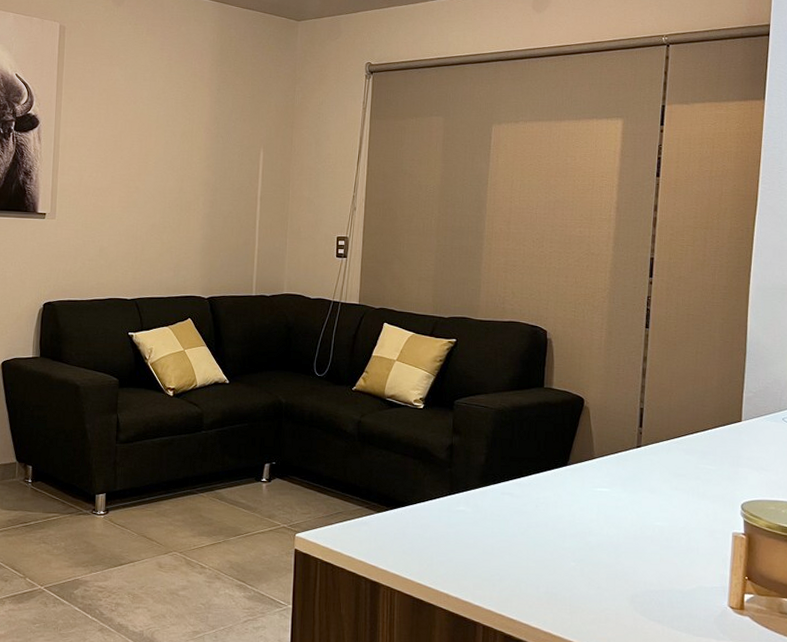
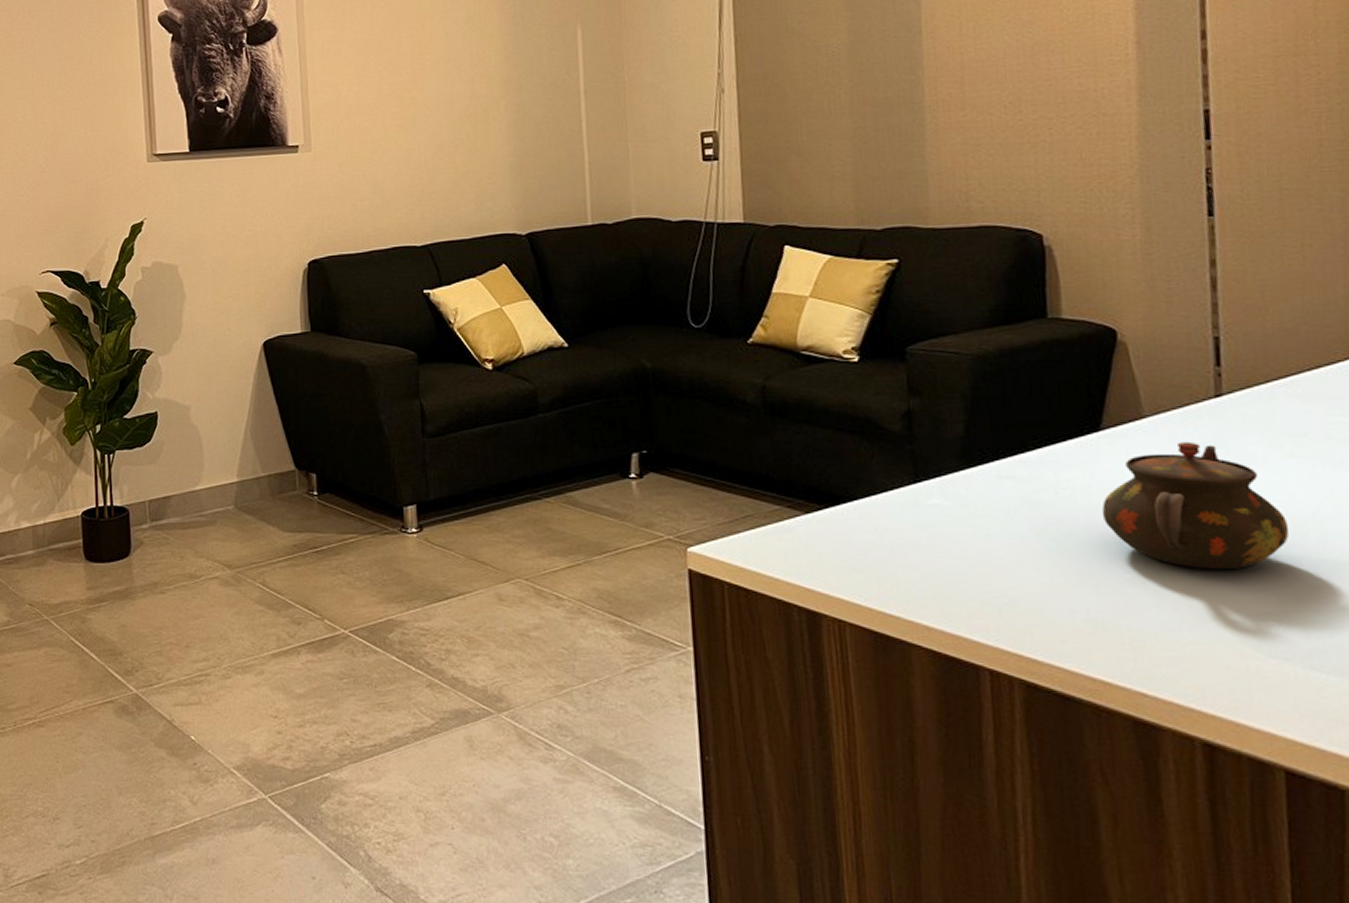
teapot: none [562,476,670,562] -> present [1101,441,1290,570]

